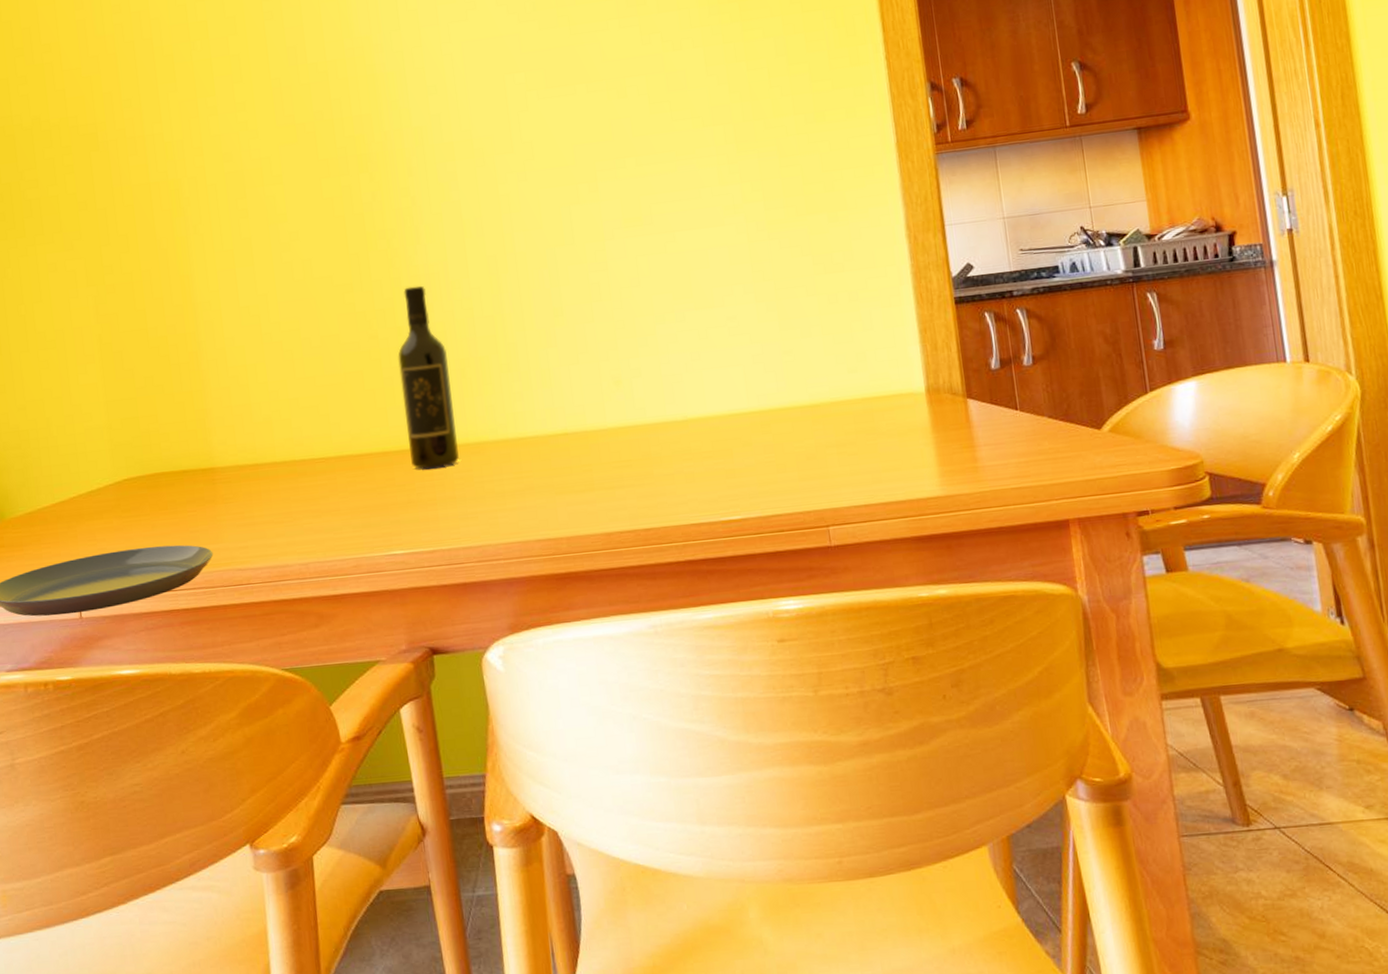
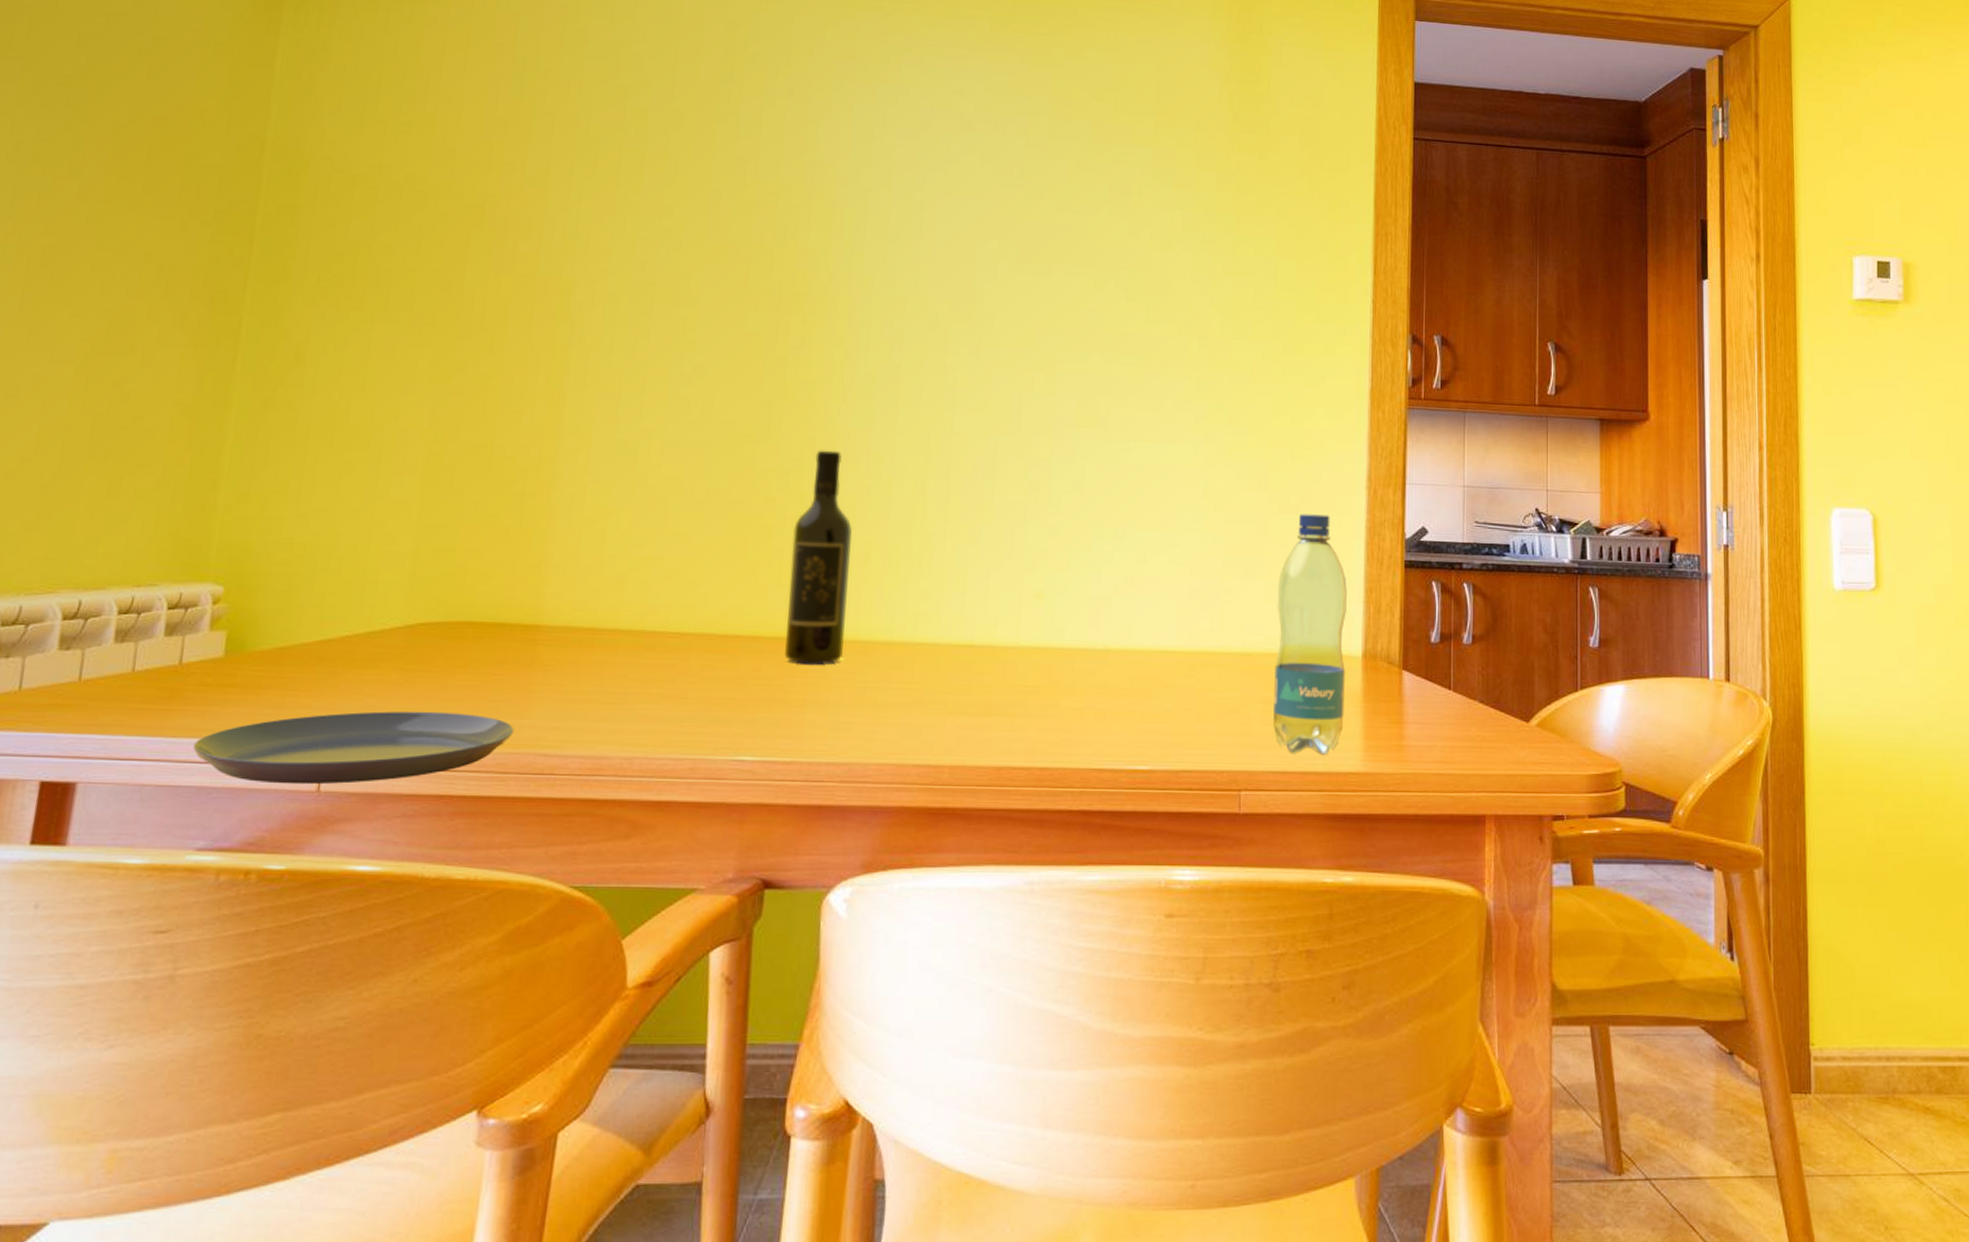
bottle: none [834,267,917,488] -> present [1273,514,1347,756]

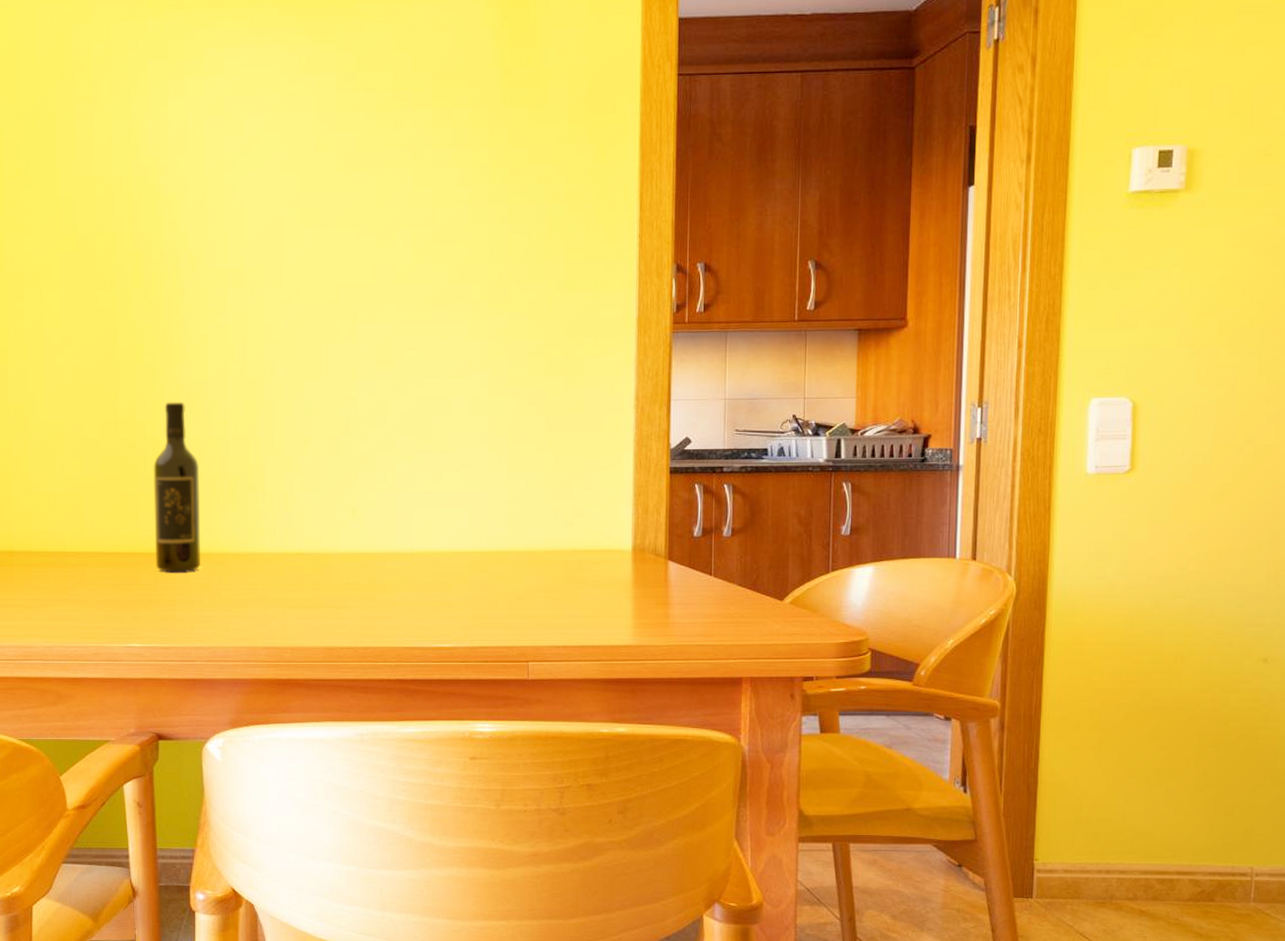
bottle: present [1273,514,1347,756] -> none [555,431,618,633]

